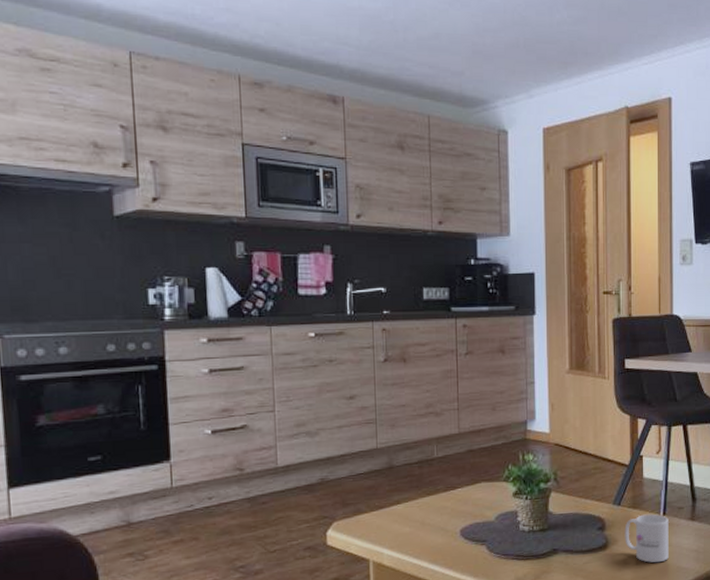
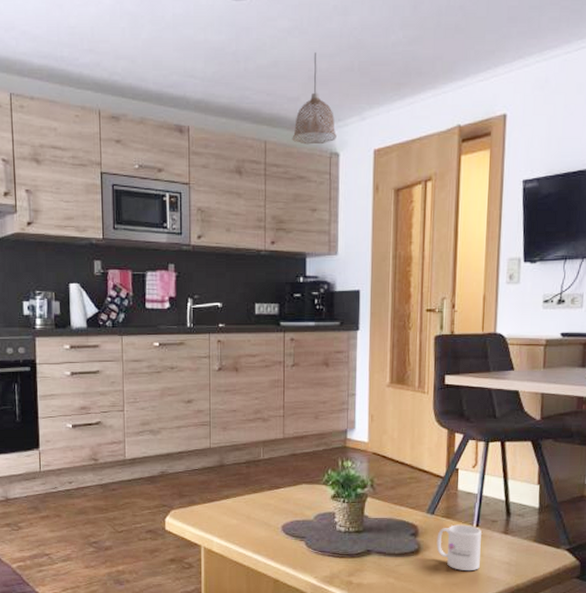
pendant lamp: none [457,26,504,121] -> present [292,52,337,145]

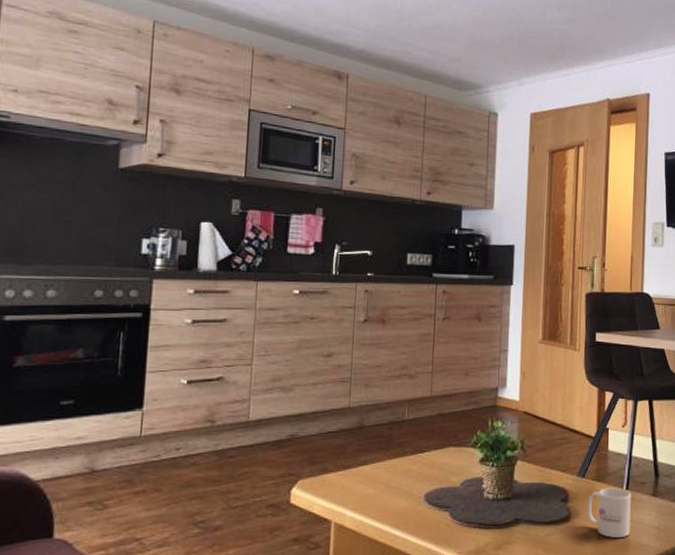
pendant lamp: present [292,52,337,145] -> none [452,20,496,104]

